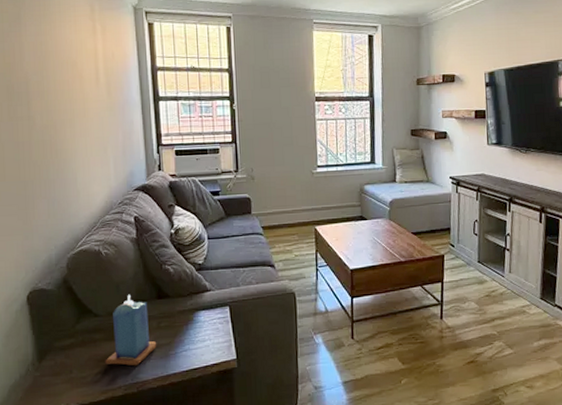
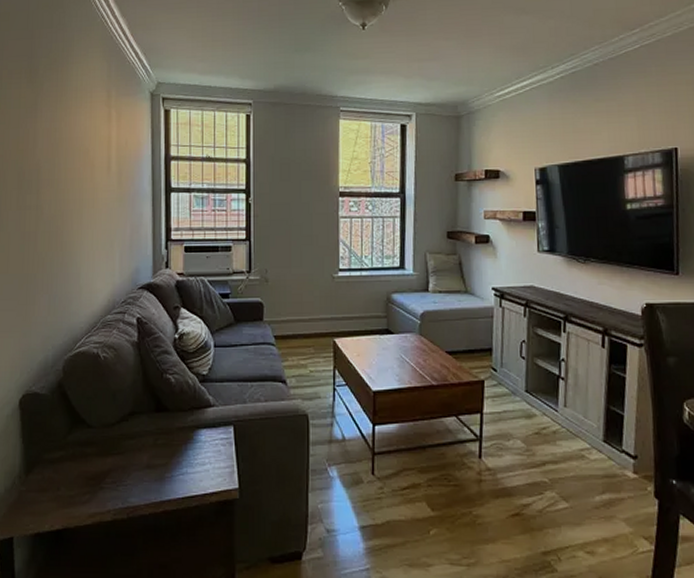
candle: present [105,294,157,366] -> none [95,404,152,488]

